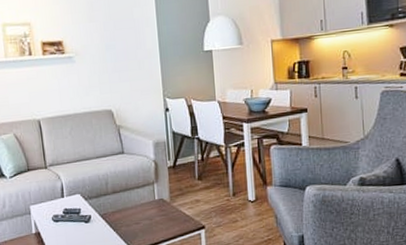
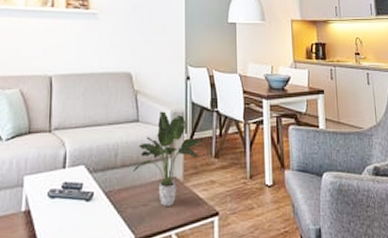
potted plant: none [123,142,184,223] -> present [132,111,200,206]

